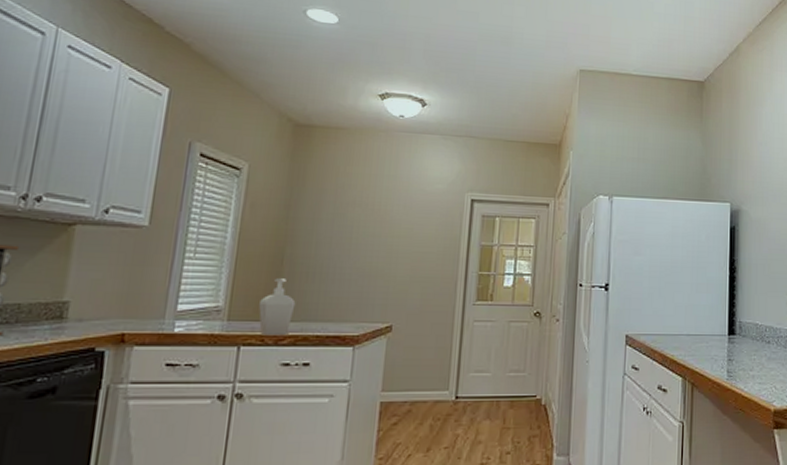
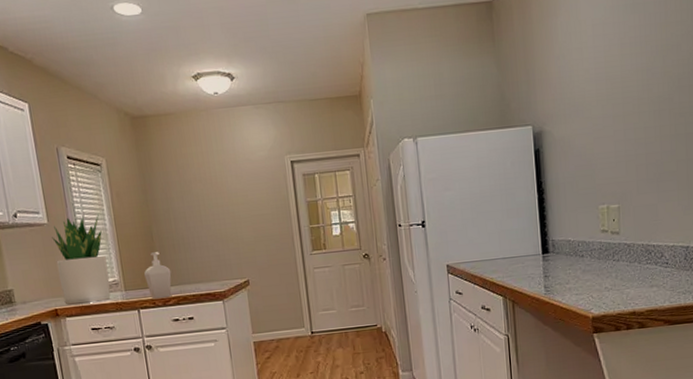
planter: none [138,222,221,332] -> present [52,214,111,305]

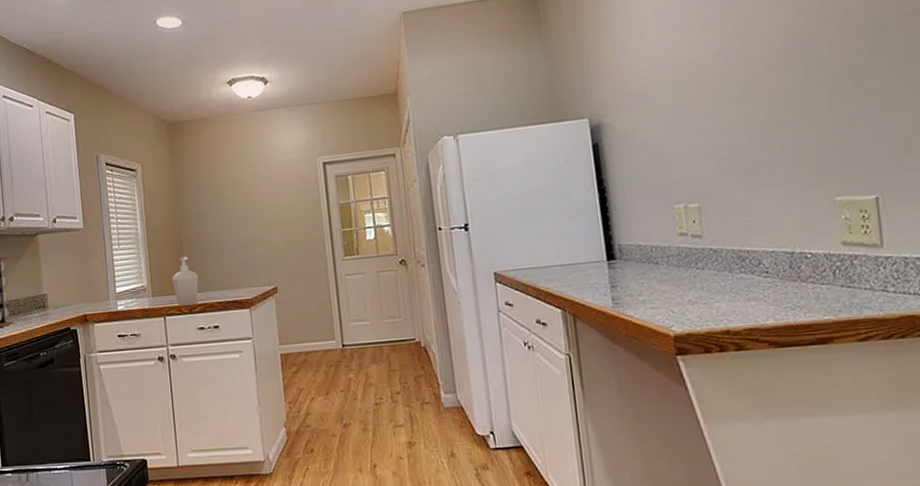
planter: present [52,214,111,305] -> none [86,219,139,310]

